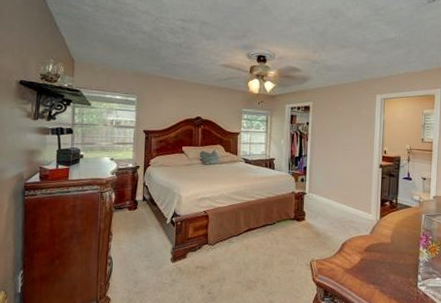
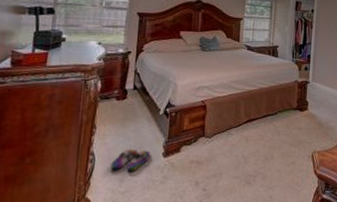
slippers: none [126,254,161,274] -> present [111,149,152,171]

